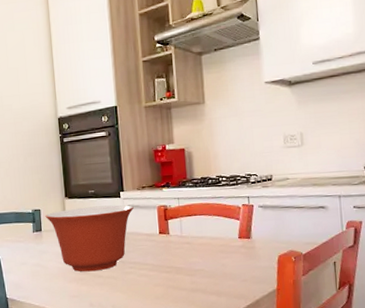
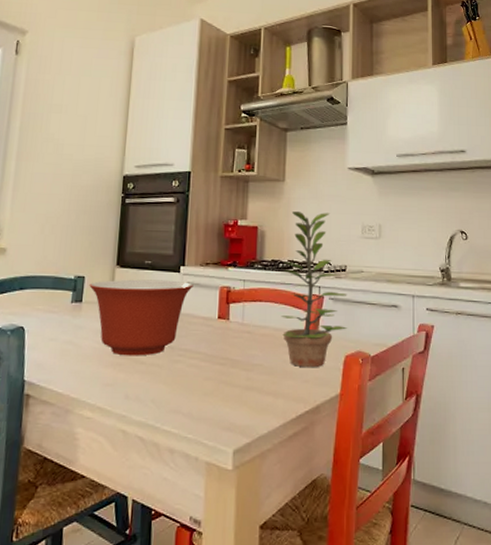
plant: none [212,128,278,269] -> present [280,211,347,368]

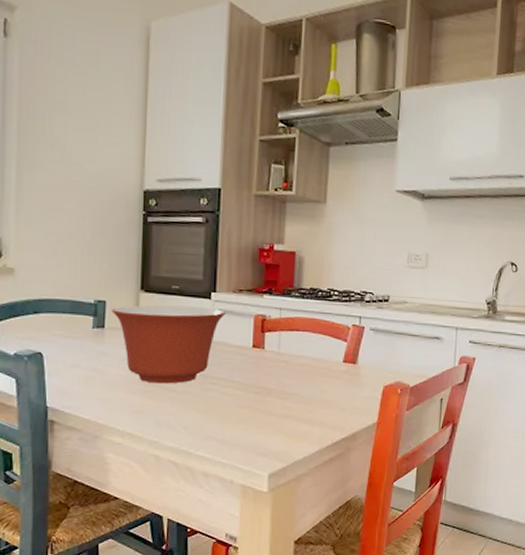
plant: present [280,211,347,368] -> none [318,237,389,397]

